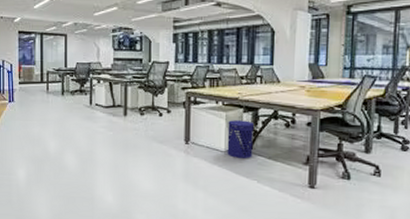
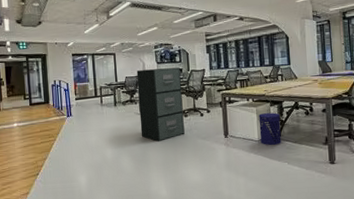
filing cabinet: none [89,56,140,140] -> present [136,67,185,142]

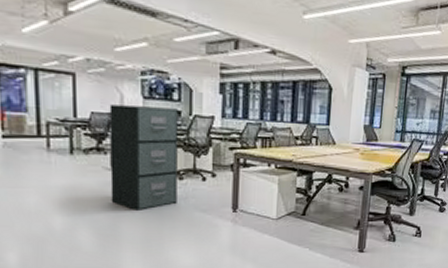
waste bin: present [258,112,282,145] -> none [279,184,307,225]

